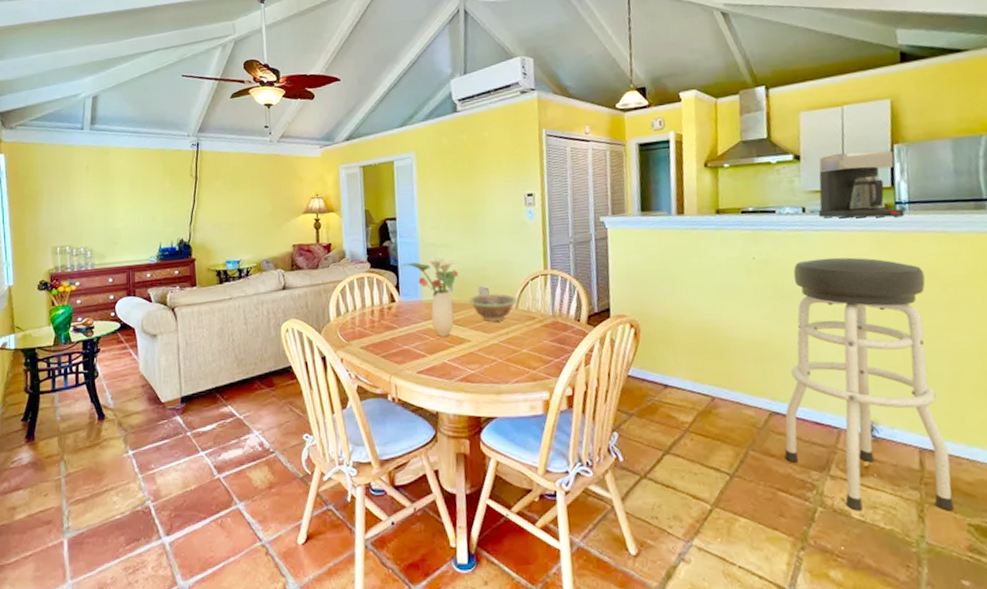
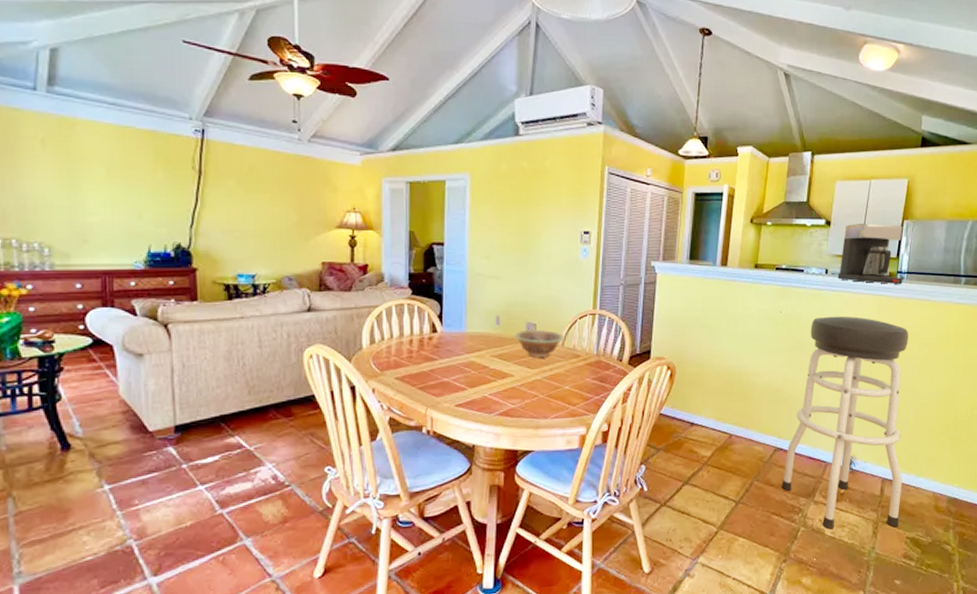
flower arrangement: present [399,257,458,337] -> none [443,289,507,370]

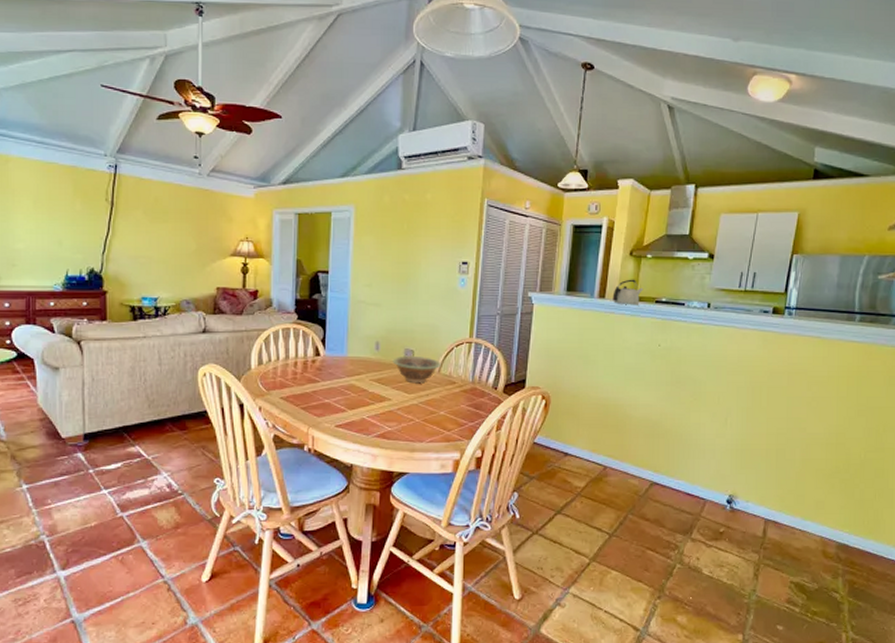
kettle: none [734,246,764,274] -> present [612,279,644,307]
bar stool: present [781,316,908,529] -> none [657,351,796,571]
coffee maker: present [837,224,903,285] -> none [720,258,792,321]

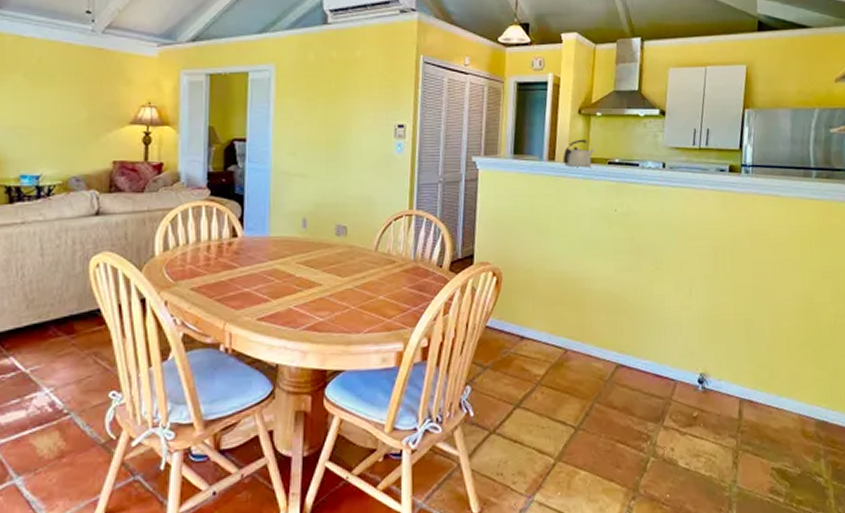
decorative bowl: present [392,355,441,382] -> none [322,232,378,264]

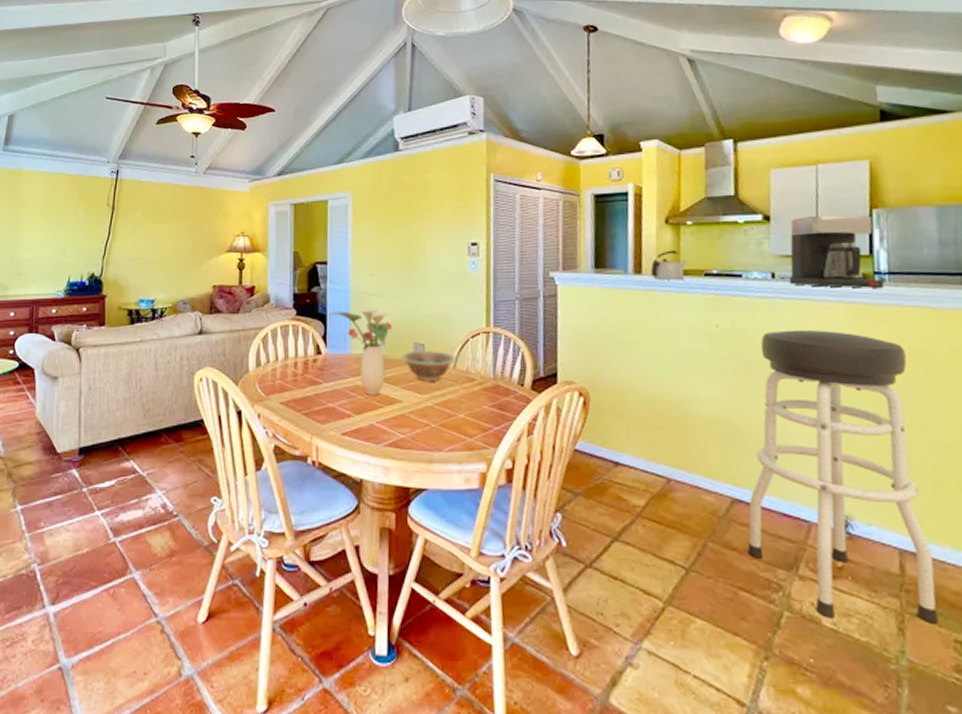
flower arrangement: none [245,188,315,279] -> present [327,307,393,395]
decorative bowl: none [322,232,378,264] -> present [401,350,456,381]
bar stool: none [626,214,763,460] -> present [747,329,939,624]
coffee maker: none [676,113,748,180] -> present [789,215,885,289]

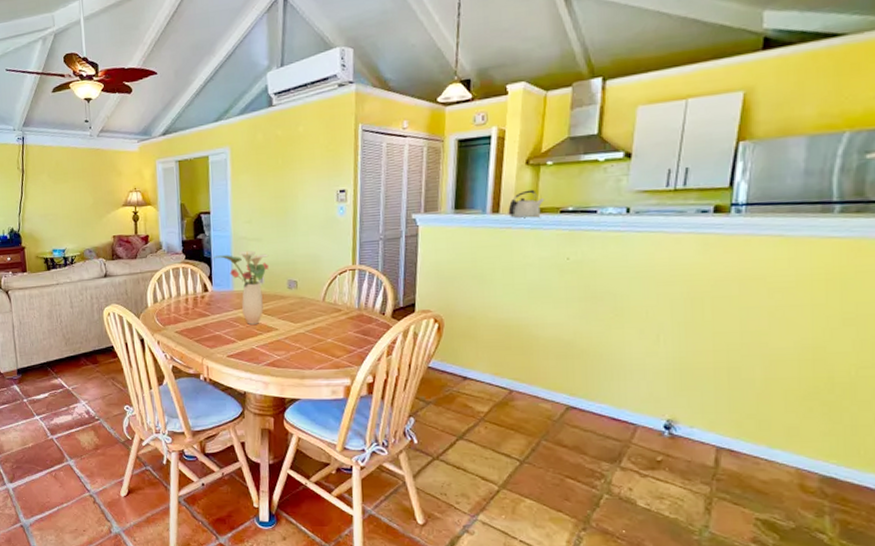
decorative bowl: present [401,350,456,381] -> none [277,286,325,312]
bar stool: present [747,329,939,624] -> none [576,259,751,506]
coffee maker: present [789,215,885,289] -> none [643,148,740,221]

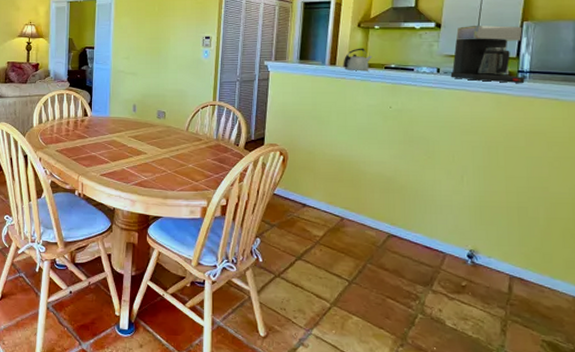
flower arrangement: present [212,250,269,325] -> none [93,83,142,148]
coffee maker: none [643,148,740,221] -> present [450,25,525,84]

